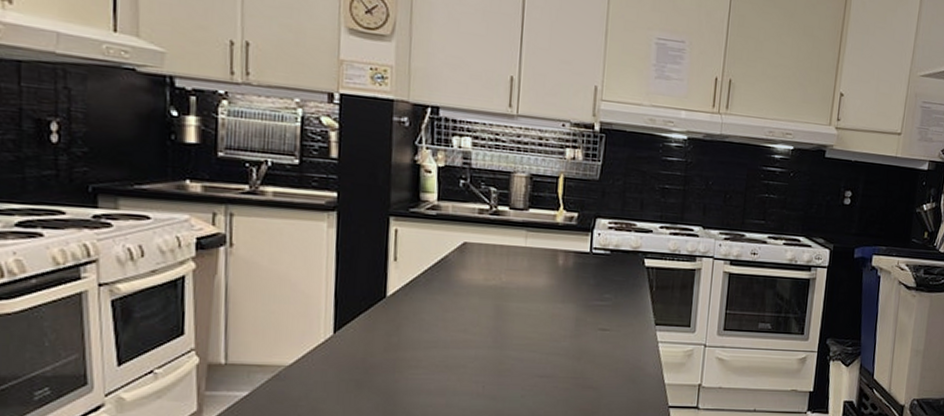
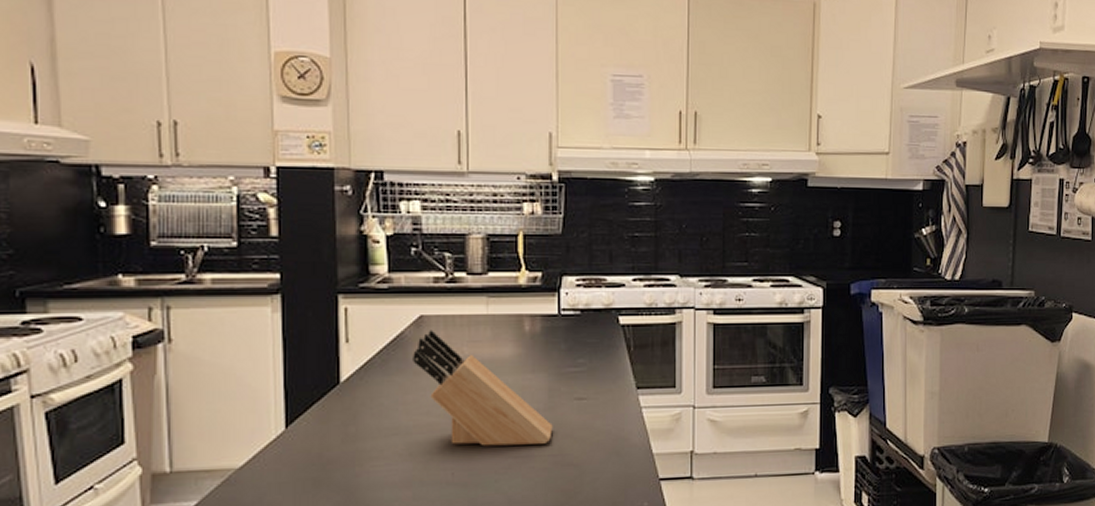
knife block: none [454,256,577,367] -> present [413,330,553,446]

